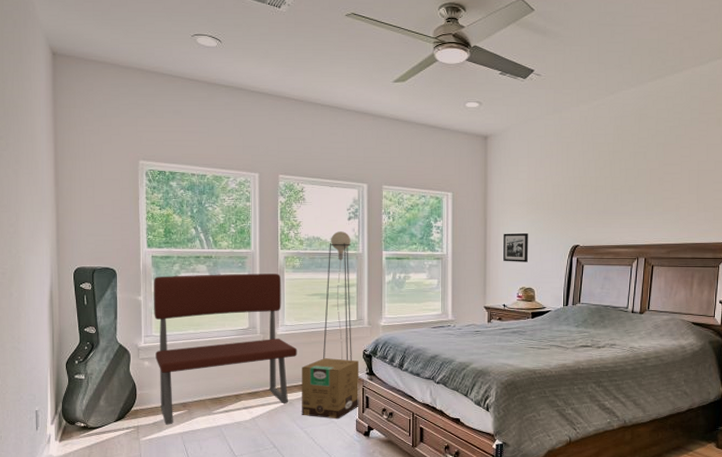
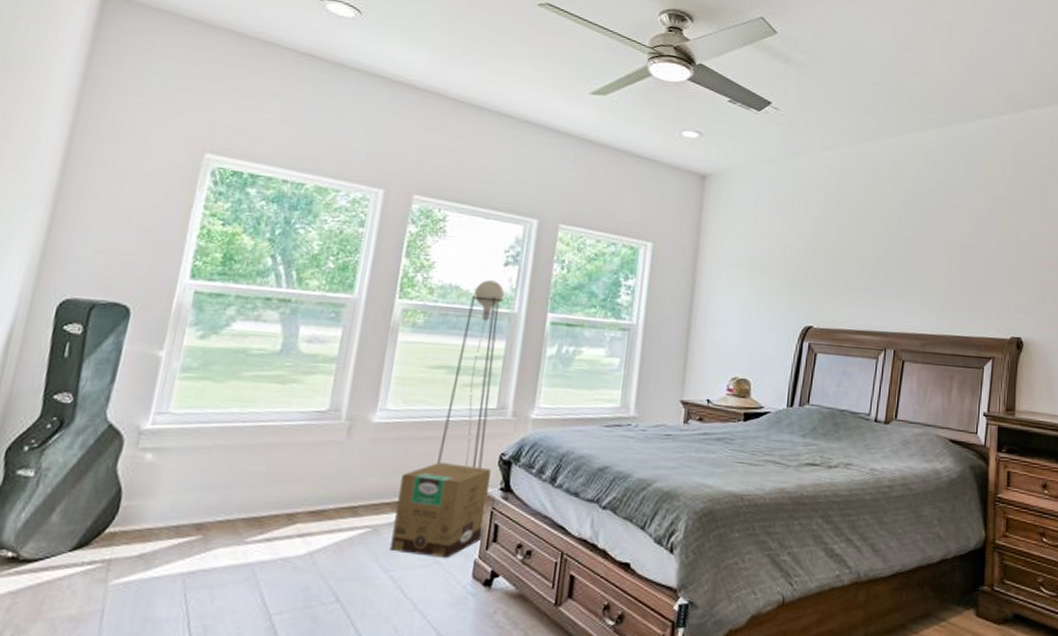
bench: present [153,273,298,425] -> none [155,322,400,559]
picture frame: present [503,233,528,262] -> none [712,302,748,344]

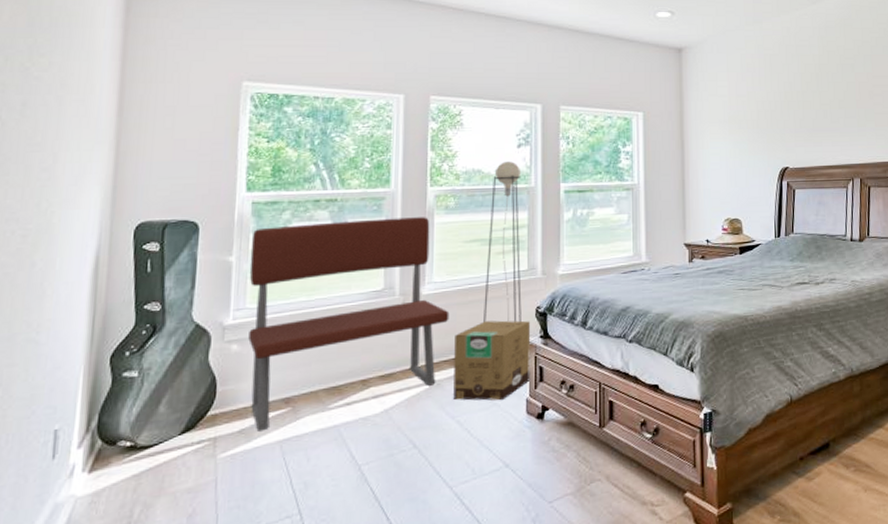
bench: none [155,322,400,559] -> present [248,217,449,432]

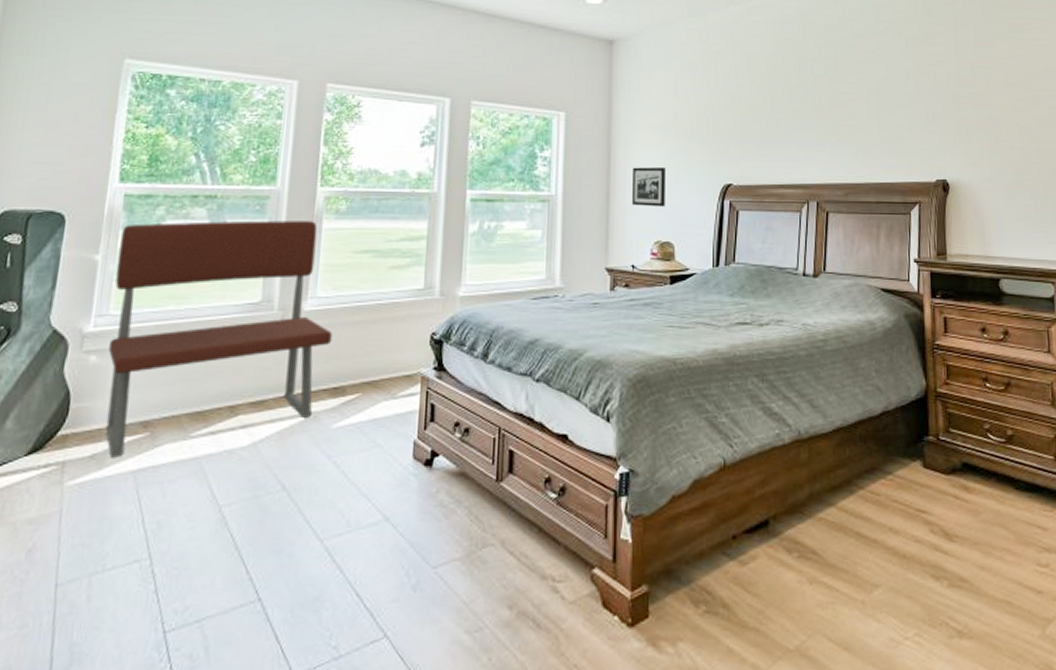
cardboard box: present [453,320,531,401] -> none [331,346,424,441]
floor lamp: present [484,161,522,323] -> none [370,162,422,349]
picture frame: none [704,156,733,190] -> present [632,167,666,207]

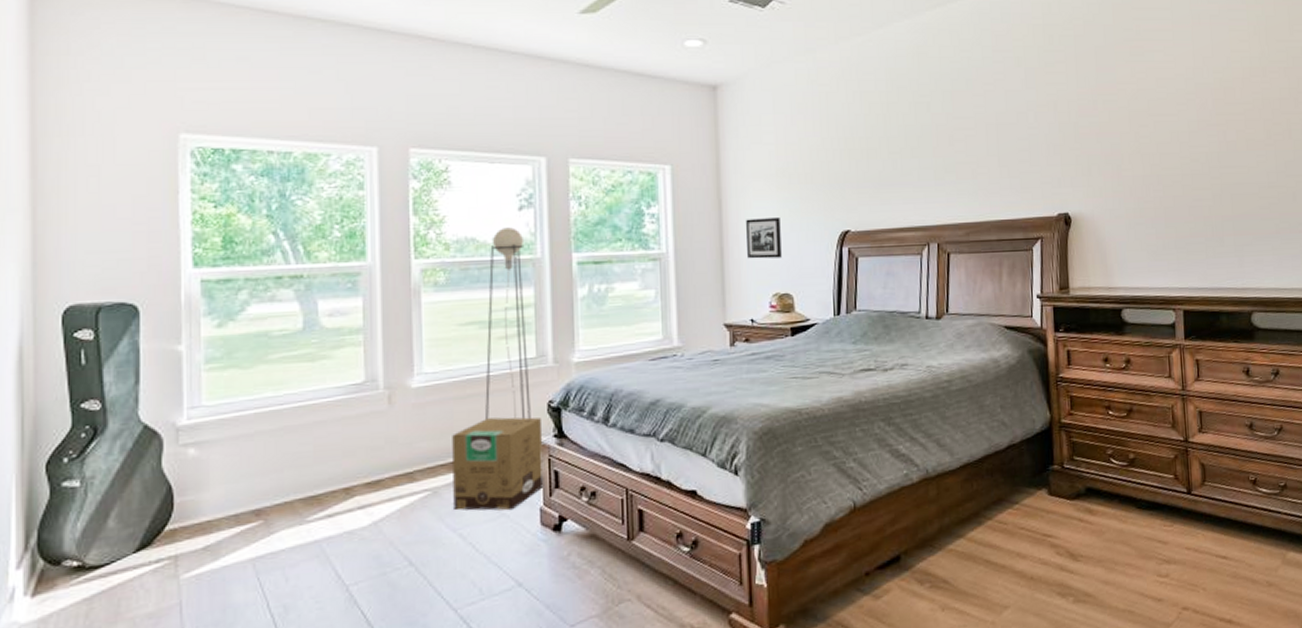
bench: present [105,220,333,458] -> none [203,295,445,548]
cardboard box: none [331,346,424,441] -> present [452,417,544,511]
floor lamp: none [370,162,422,349] -> present [485,227,531,420]

